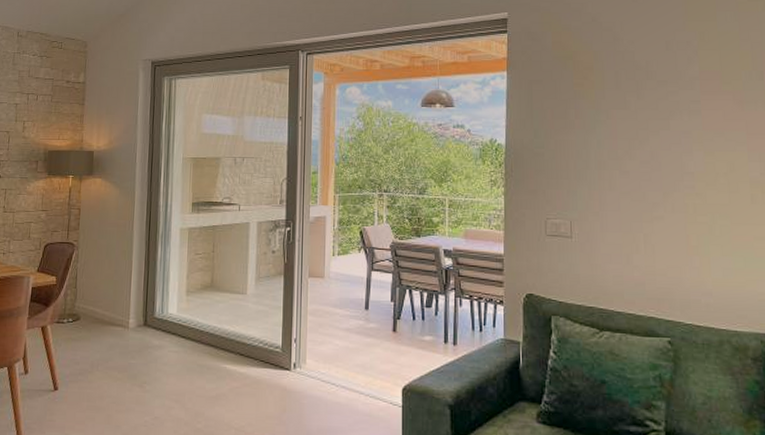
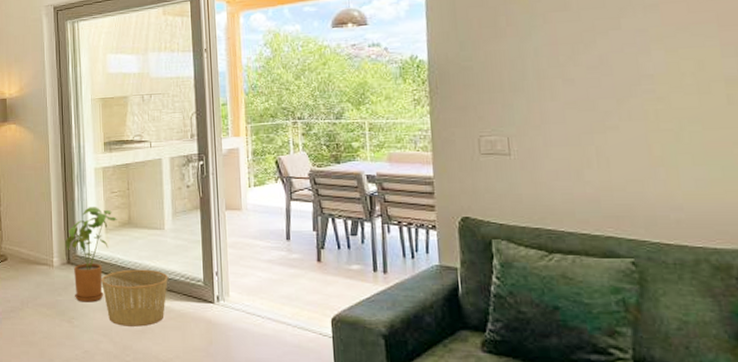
house plant: none [143,268,201,367] -> present [65,207,118,302]
basket: none [178,333,246,393] -> present [101,269,168,327]

